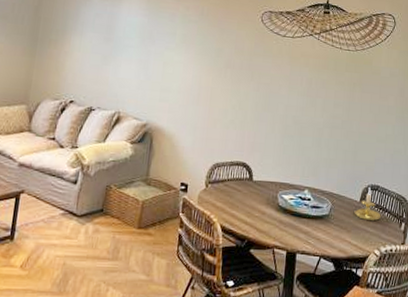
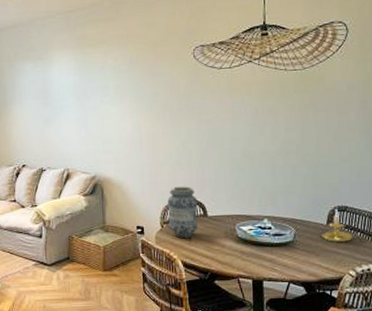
vase: none [213,146,246,202] -> present [167,186,198,239]

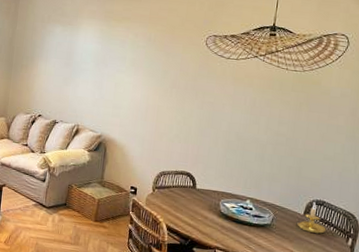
vase: present [167,186,198,239] -> none [159,157,190,206]

